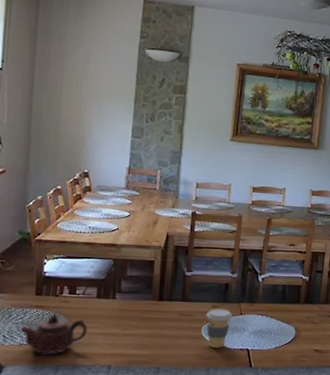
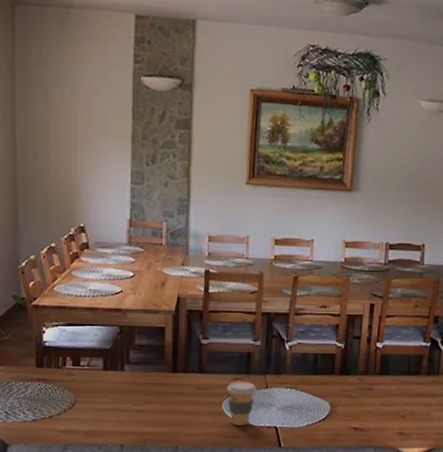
teapot: present [20,315,87,355] -> none [23,389,95,432]

